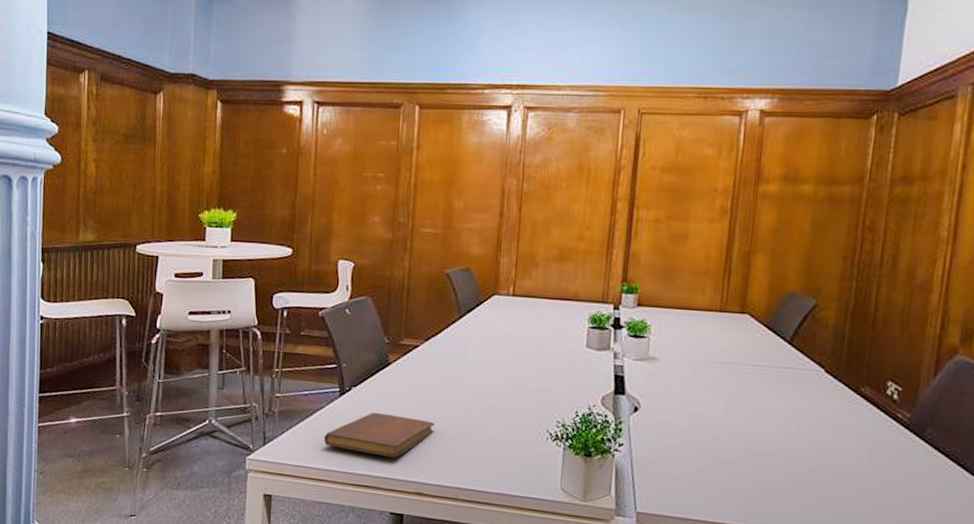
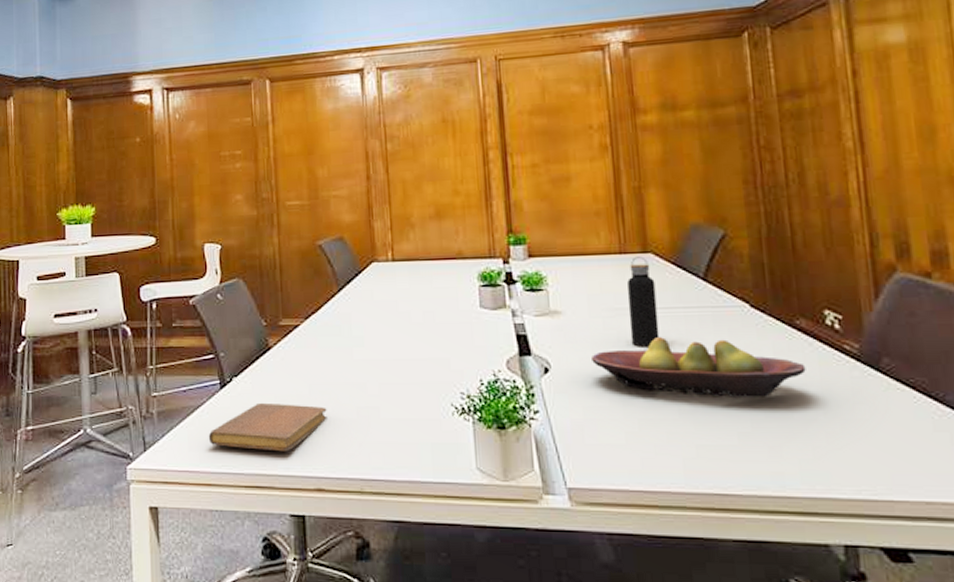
fruit bowl: none [677,390,861,452] -> present [592,337,806,397]
water bottle: none [715,316,746,398] -> present [627,256,660,347]

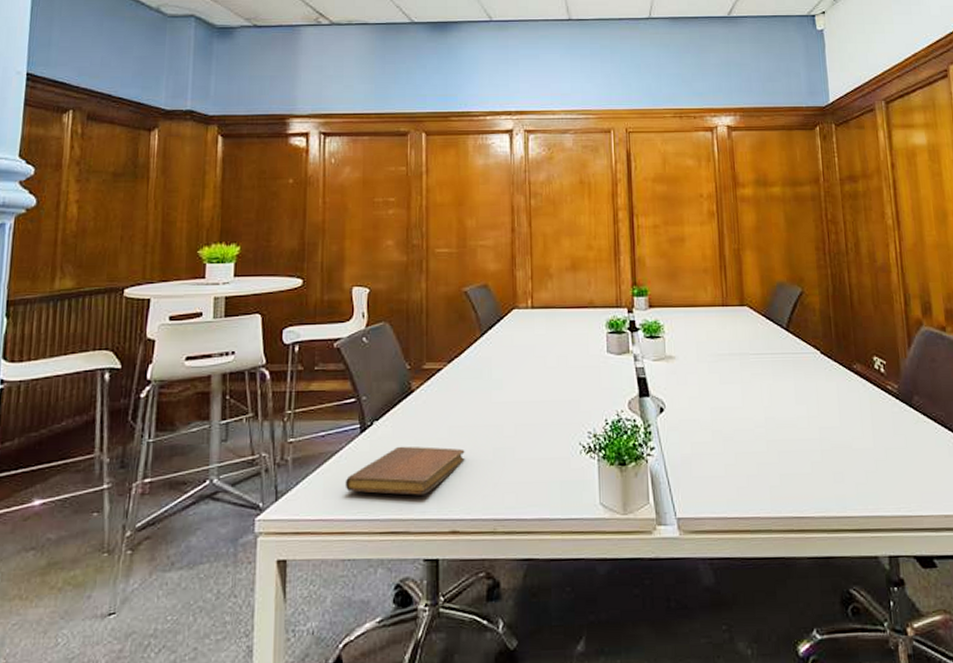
fruit bowl: present [592,337,806,397] -> none [699,380,861,432]
water bottle: present [627,256,660,347] -> none [728,309,753,388]

